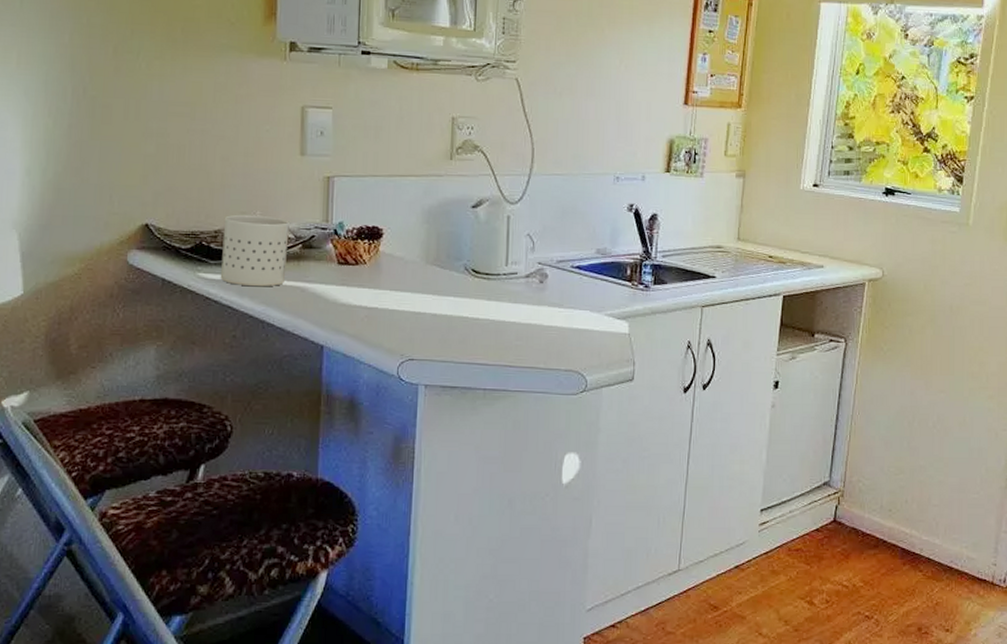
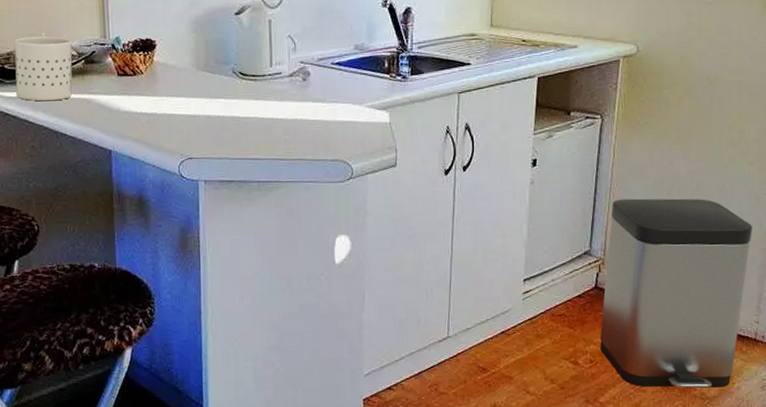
pedal bin: none [837,428,991,634] -> present [600,198,752,388]

